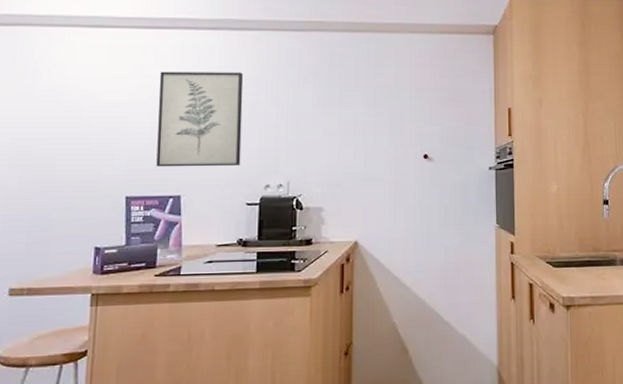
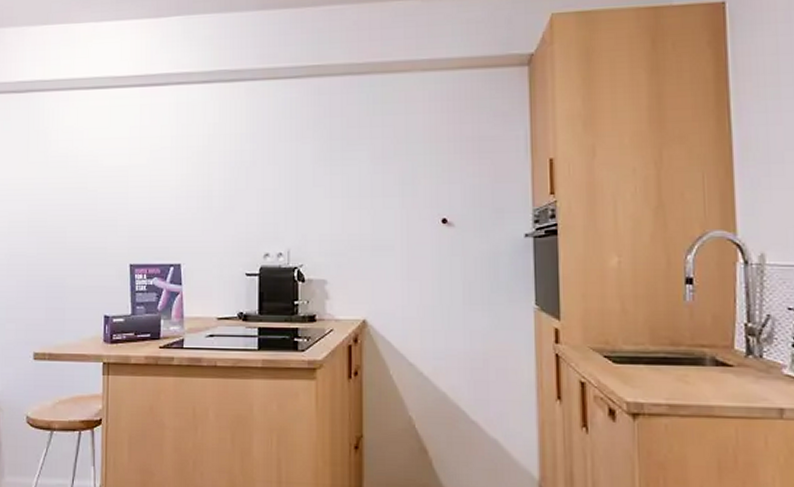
wall art: present [156,71,244,167] -> none [156,129,239,234]

